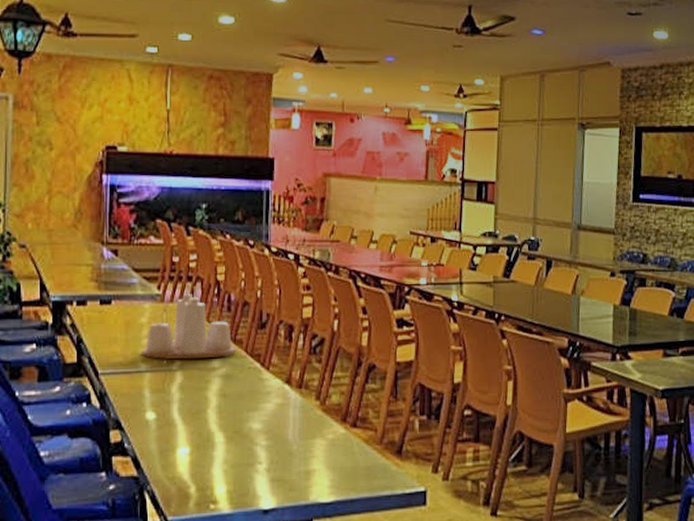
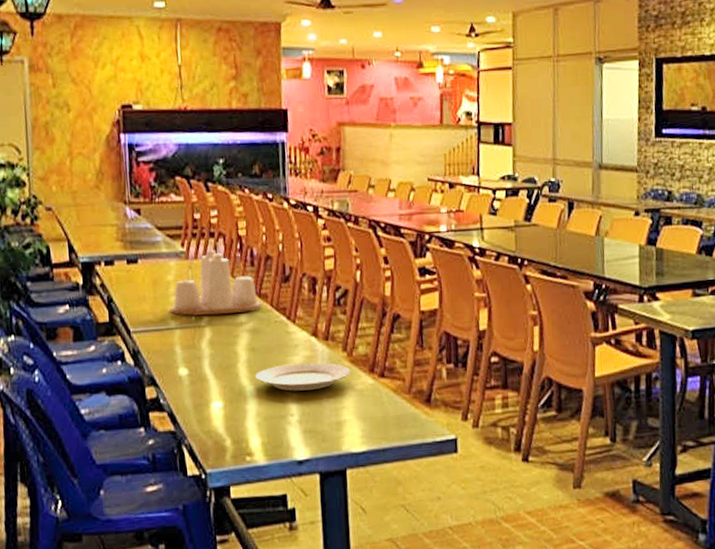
plate: none [225,410,323,439] -> present [255,362,351,391]

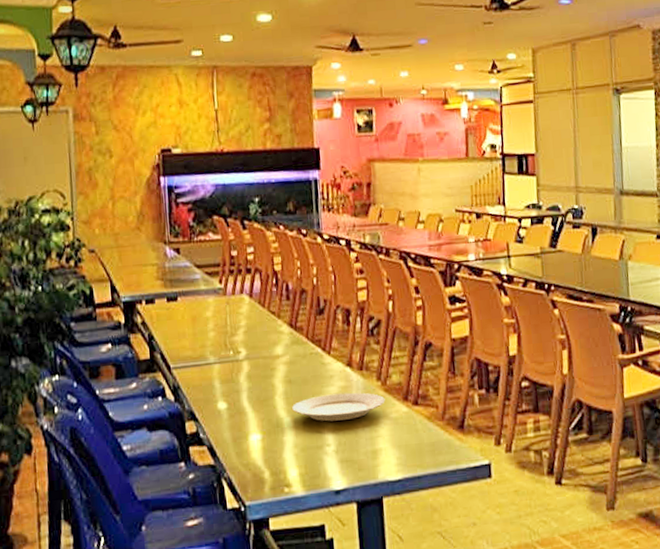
condiment set: present [170,239,262,316] -> none [209,275,298,351]

